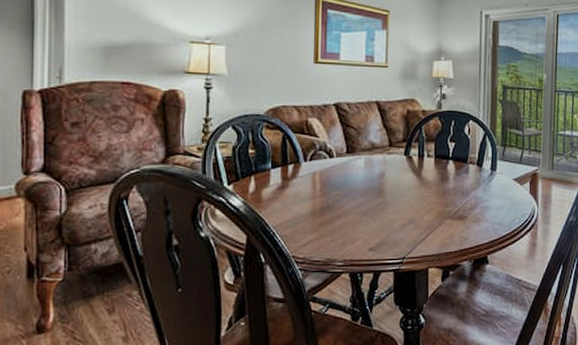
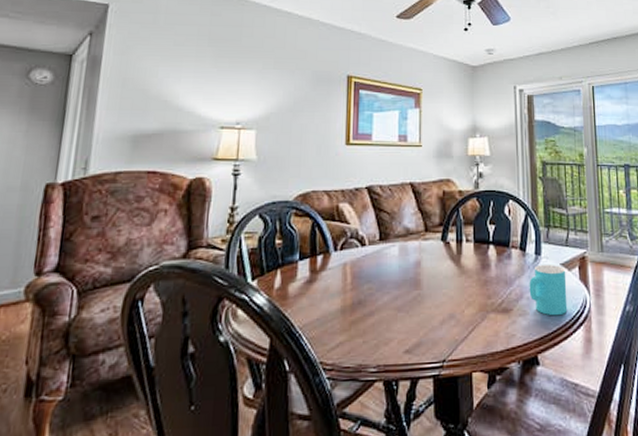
cup: none [483,178,518,224] -> present [529,264,568,316]

